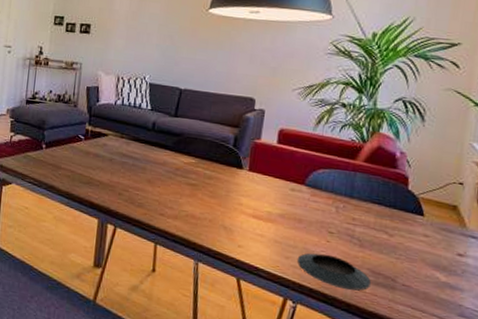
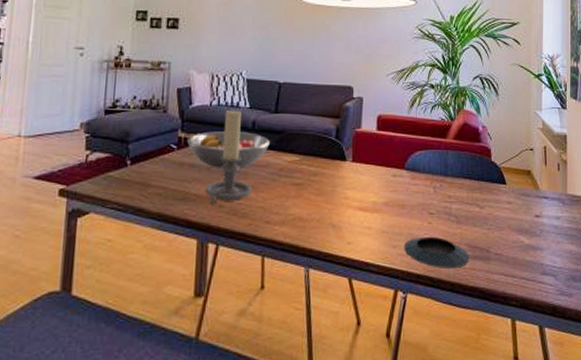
fruit bowl: none [93,127,168,164] -> present [187,131,270,168]
candle holder: none [106,110,149,192] -> present [204,109,252,204]

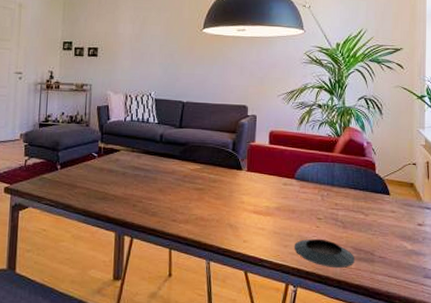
fruit bowl: present [187,131,270,168] -> none [106,142,175,174]
candle holder: present [204,109,252,204] -> none [121,124,161,203]

